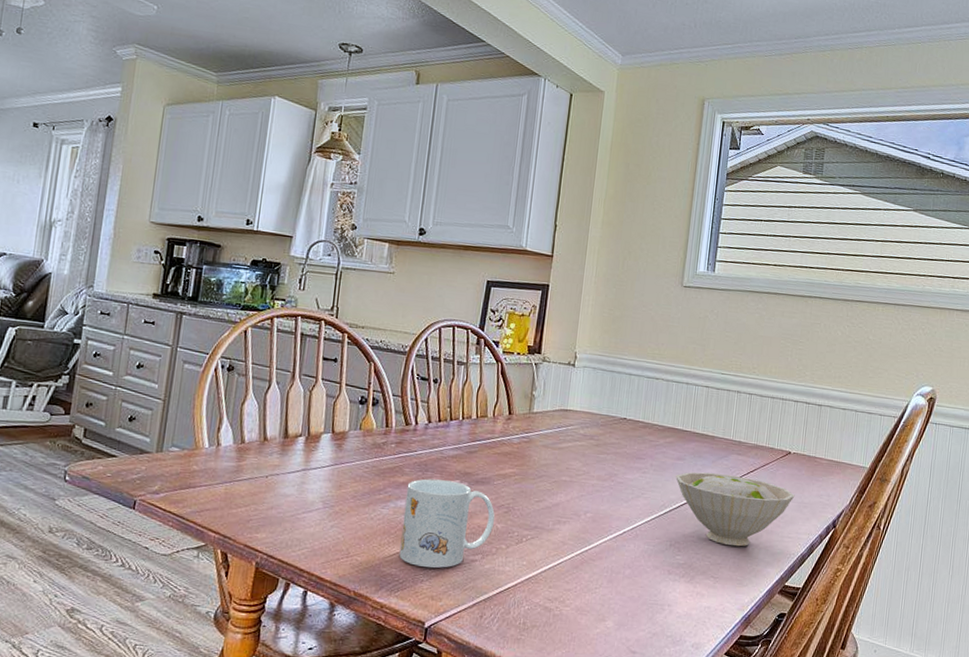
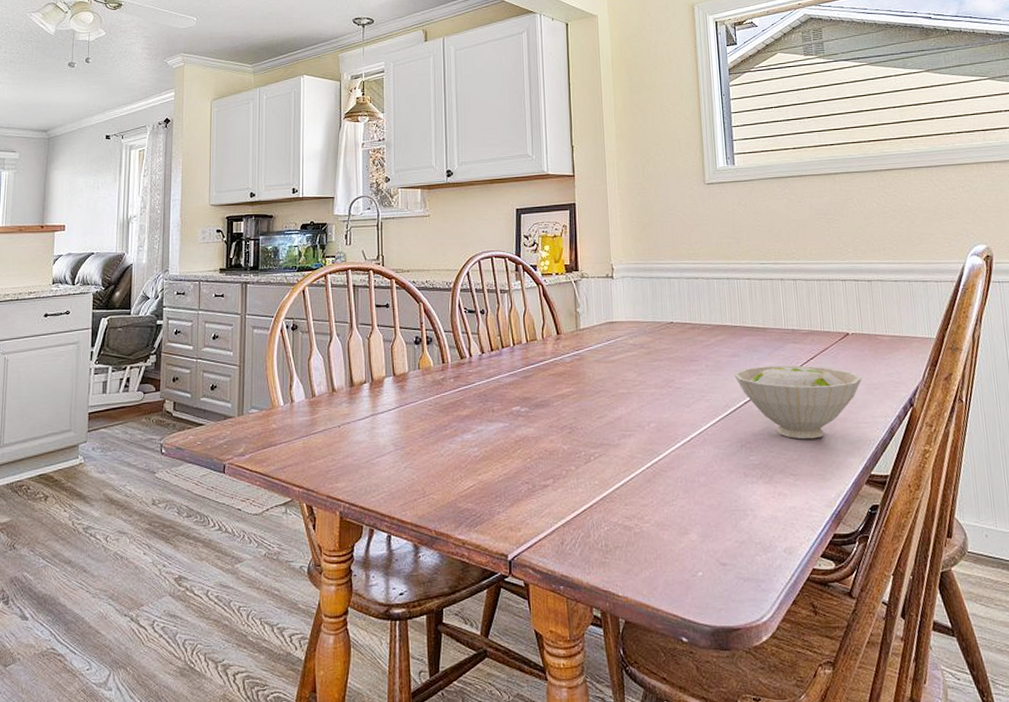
mug: present [399,478,495,568] -> none [471,408,561,499]

